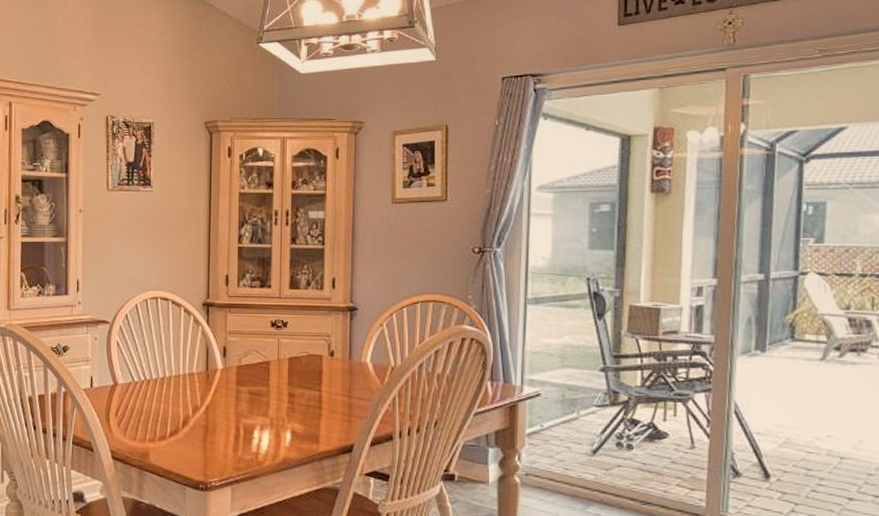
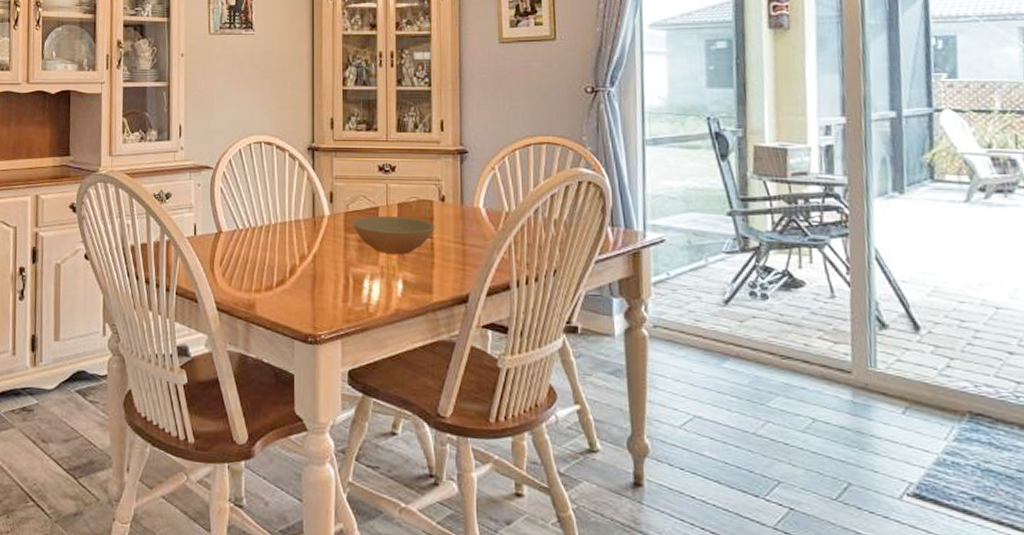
bowl: none [243,370,324,406] -> present [352,216,435,254]

